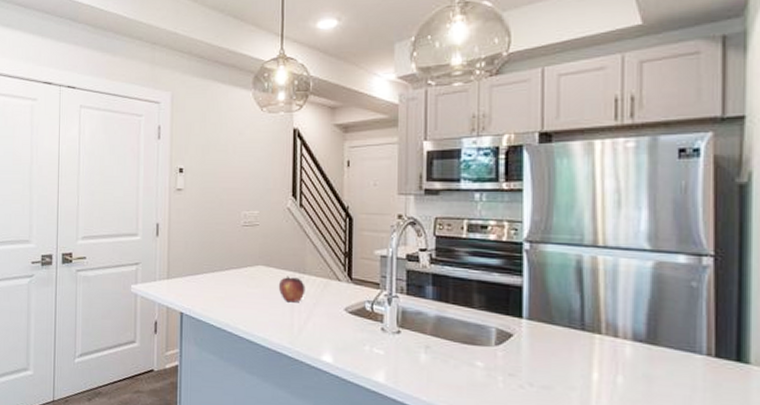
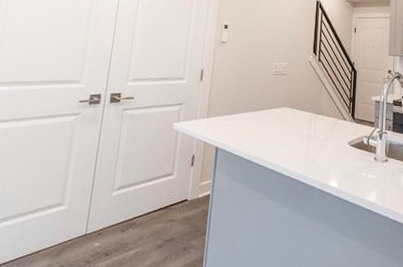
fruit: present [278,276,305,303] -> none [298,116,320,138]

